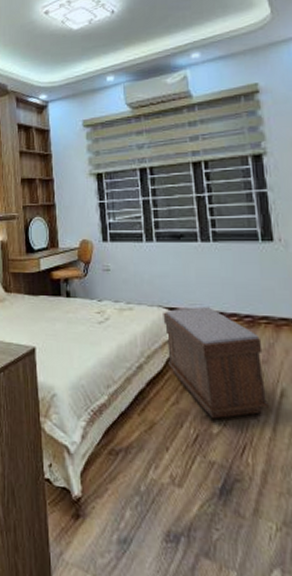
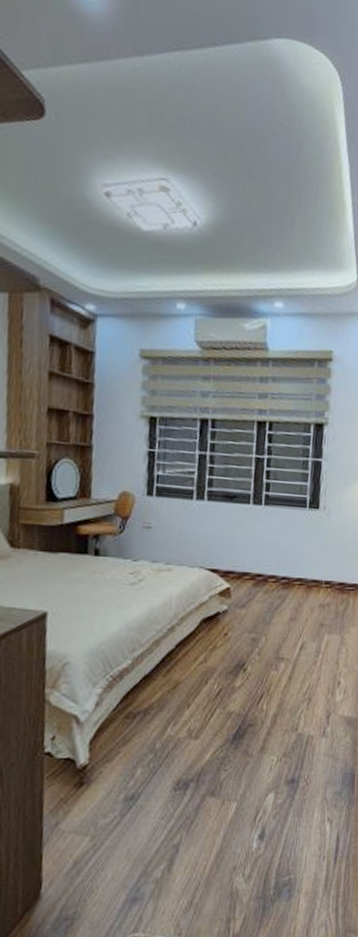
bench: present [163,307,270,419] -> none [202,569,293,674]

